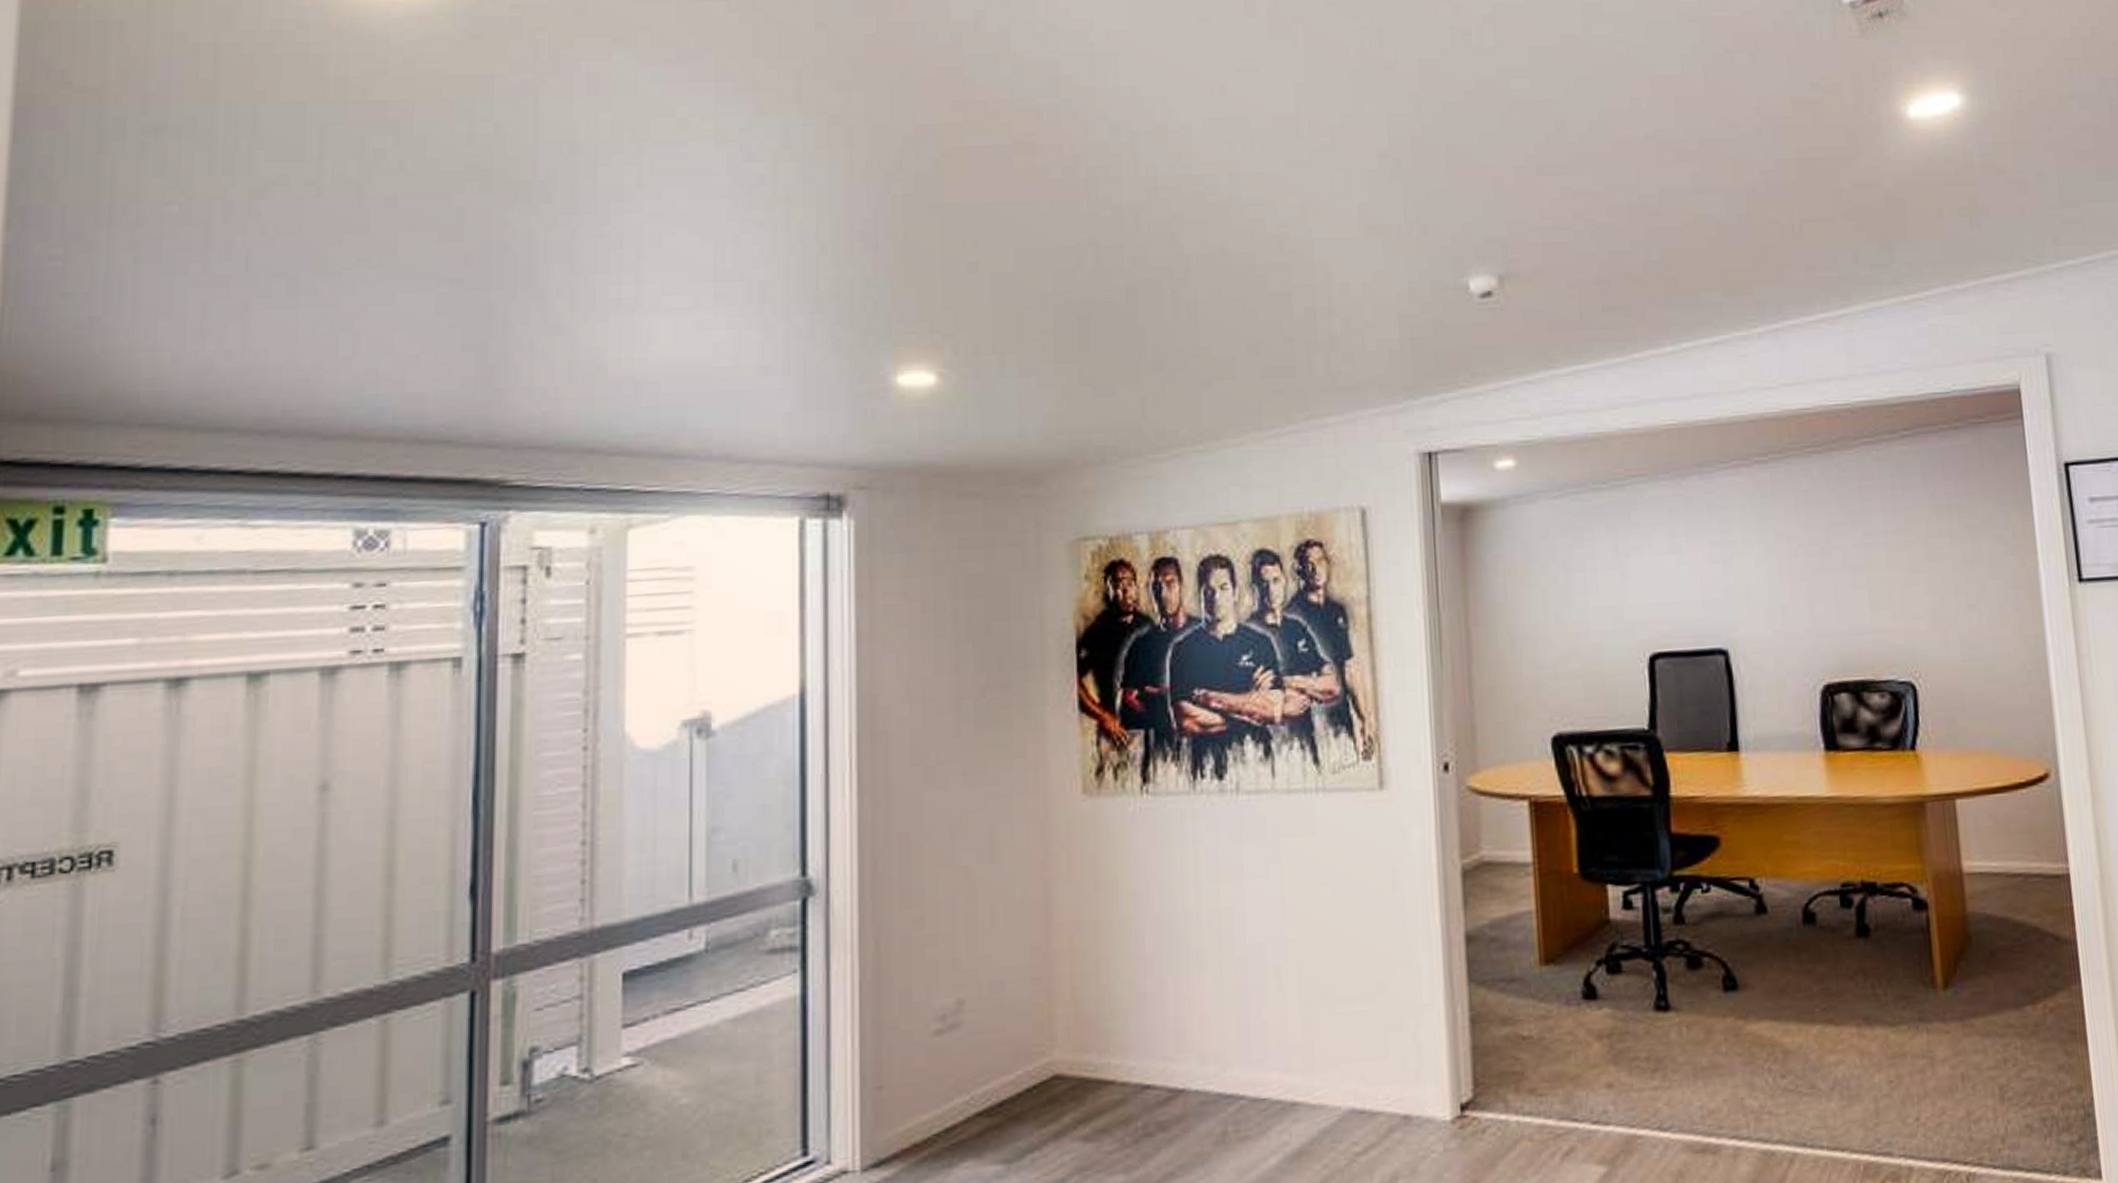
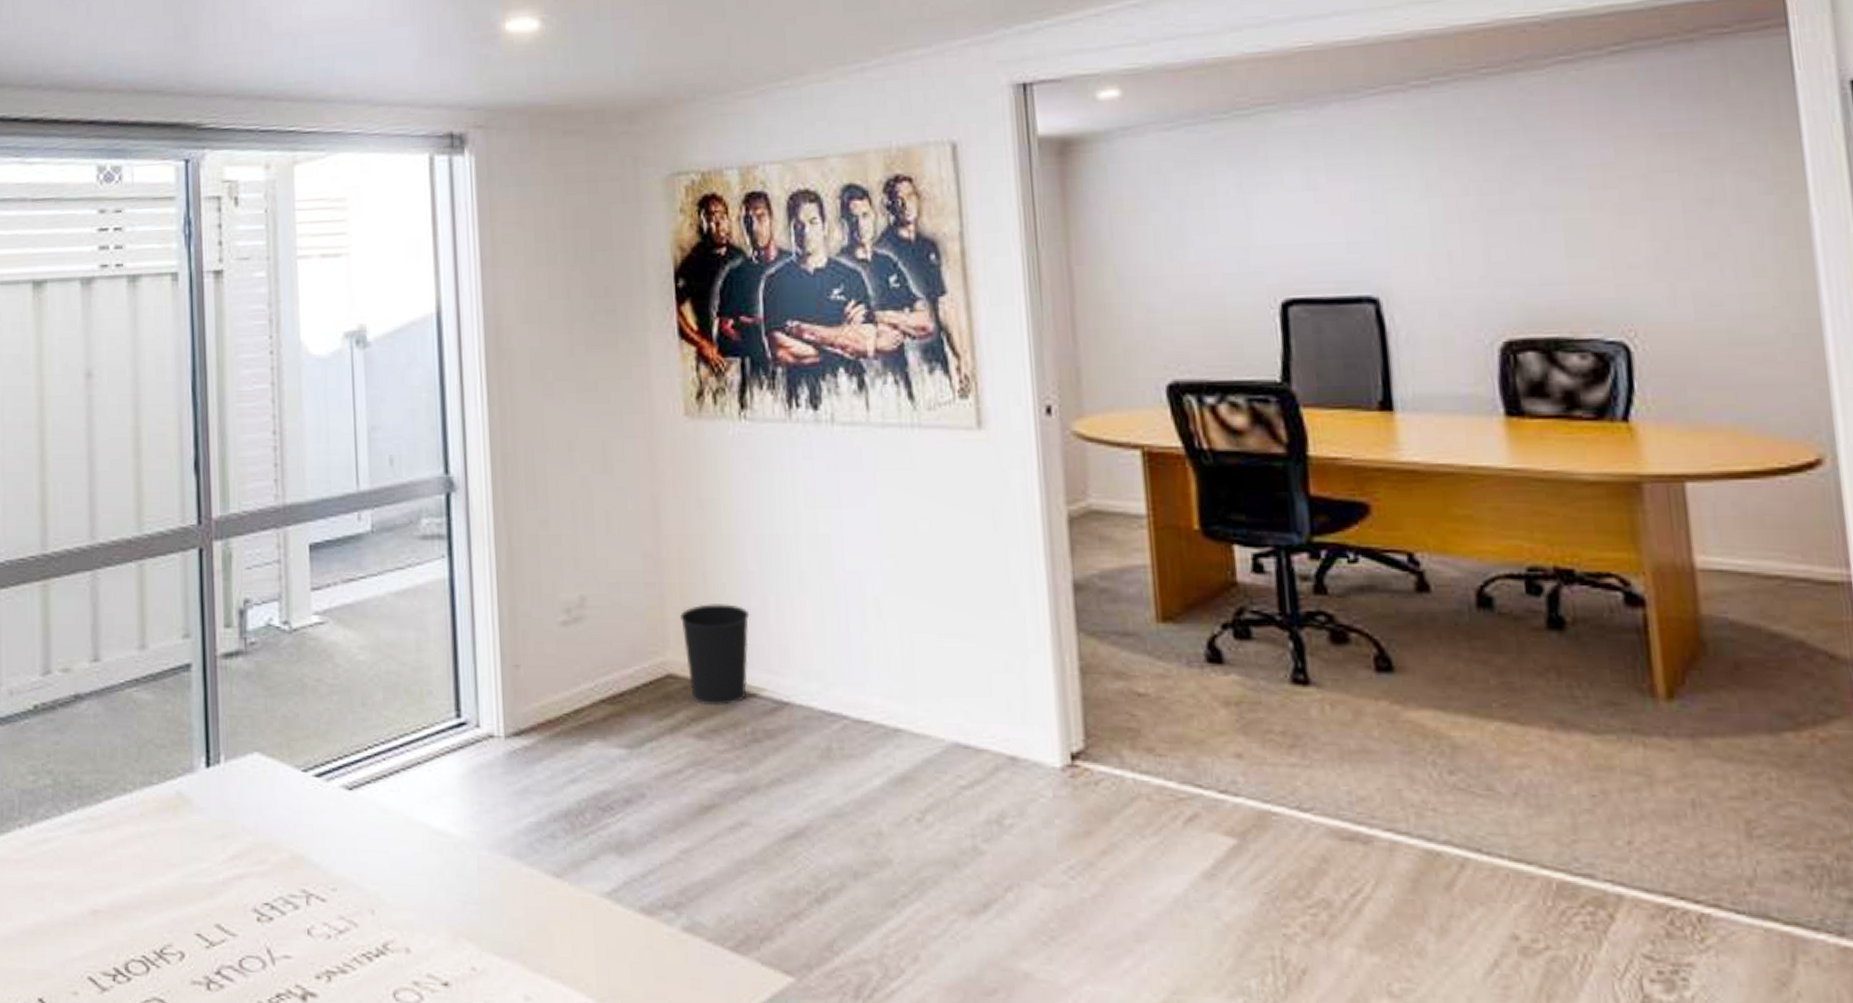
wastebasket: none [1070,991,1146,1104] -> present [680,604,750,707]

